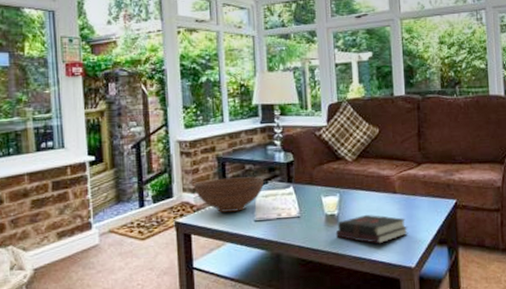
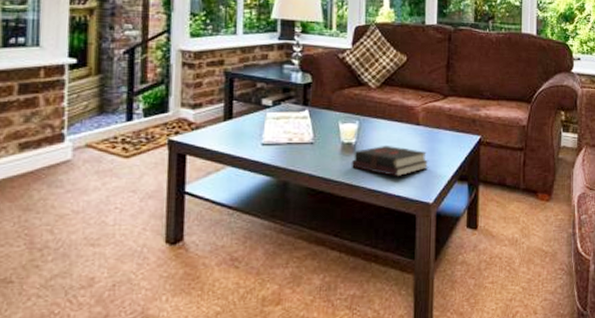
fruit bowl: present [194,176,265,212] -> none [195,95,277,133]

